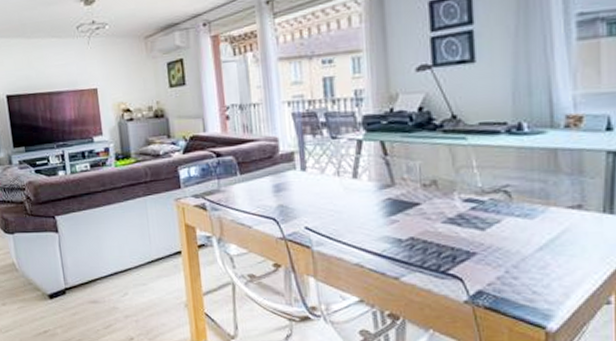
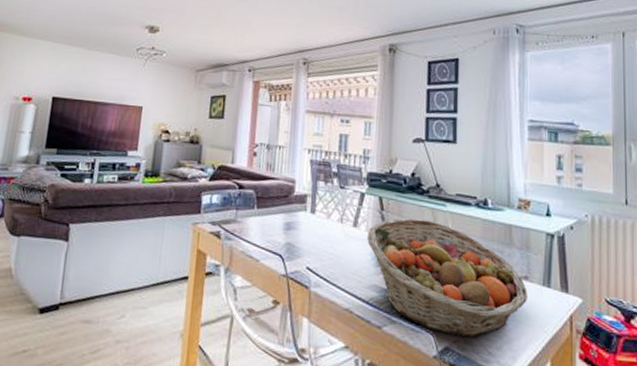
fruit basket: none [371,158,582,279] -> present [367,218,527,338]

